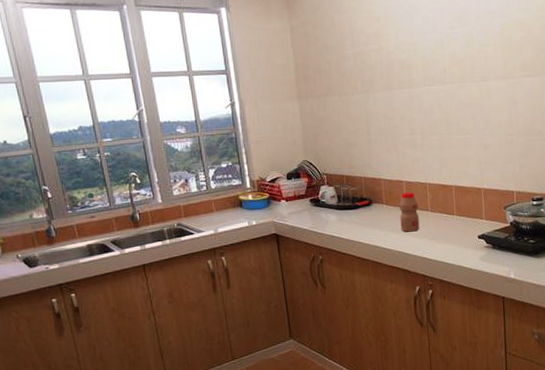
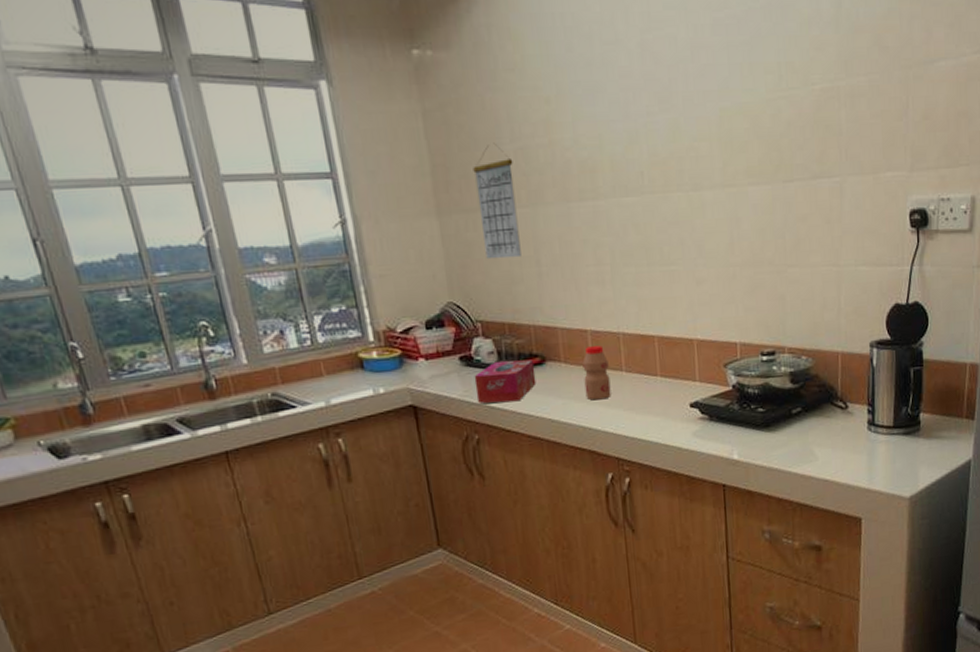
tissue box: none [320,202,365,233] -> present [474,359,537,404]
calendar: none [324,49,357,130] -> present [473,143,522,260]

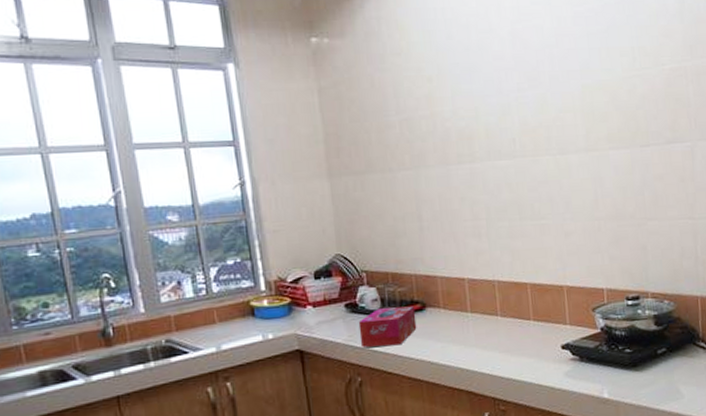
calendar: present [473,143,522,260] -> none [362,115,405,216]
bottle: present [582,346,611,401] -> none [460,292,488,344]

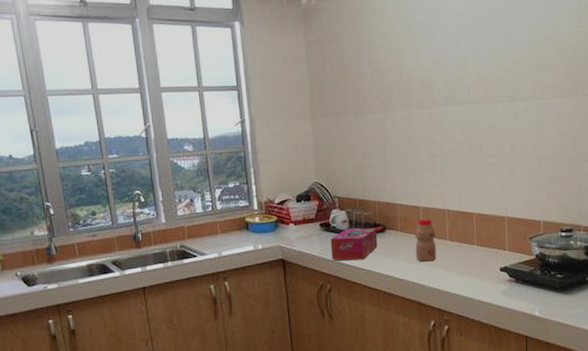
bottle: none [460,292,488,344] -> present [415,219,437,262]

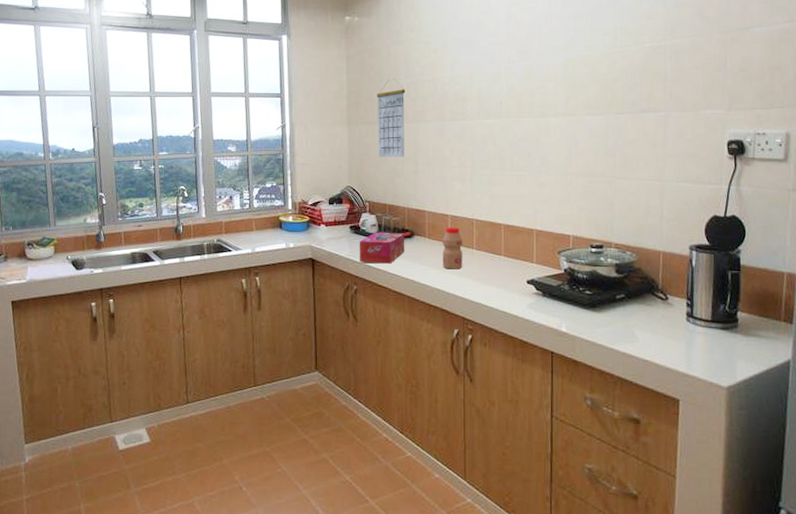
calendar: none [340,65,372,151] -> present [377,78,406,158]

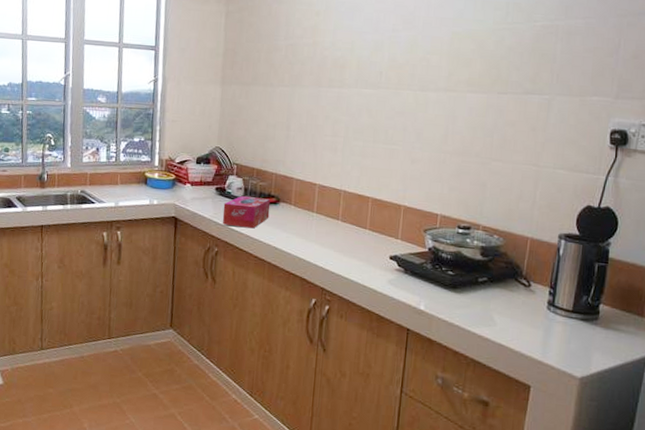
calendar: present [377,78,406,158] -> none [250,38,284,122]
bottle: present [442,227,463,270] -> none [306,196,329,240]

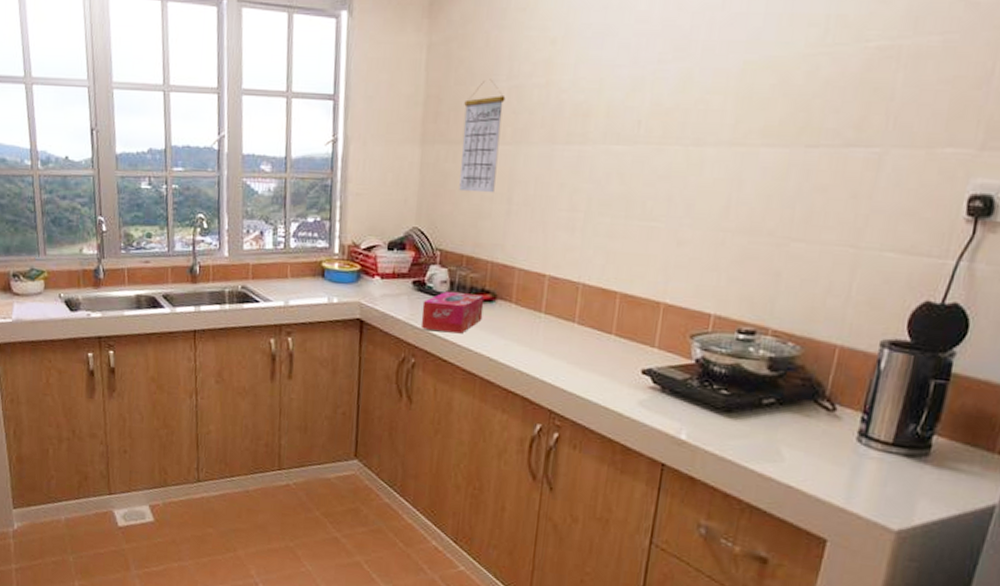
calendar: none [250,38,284,122] -> present [459,79,506,193]

